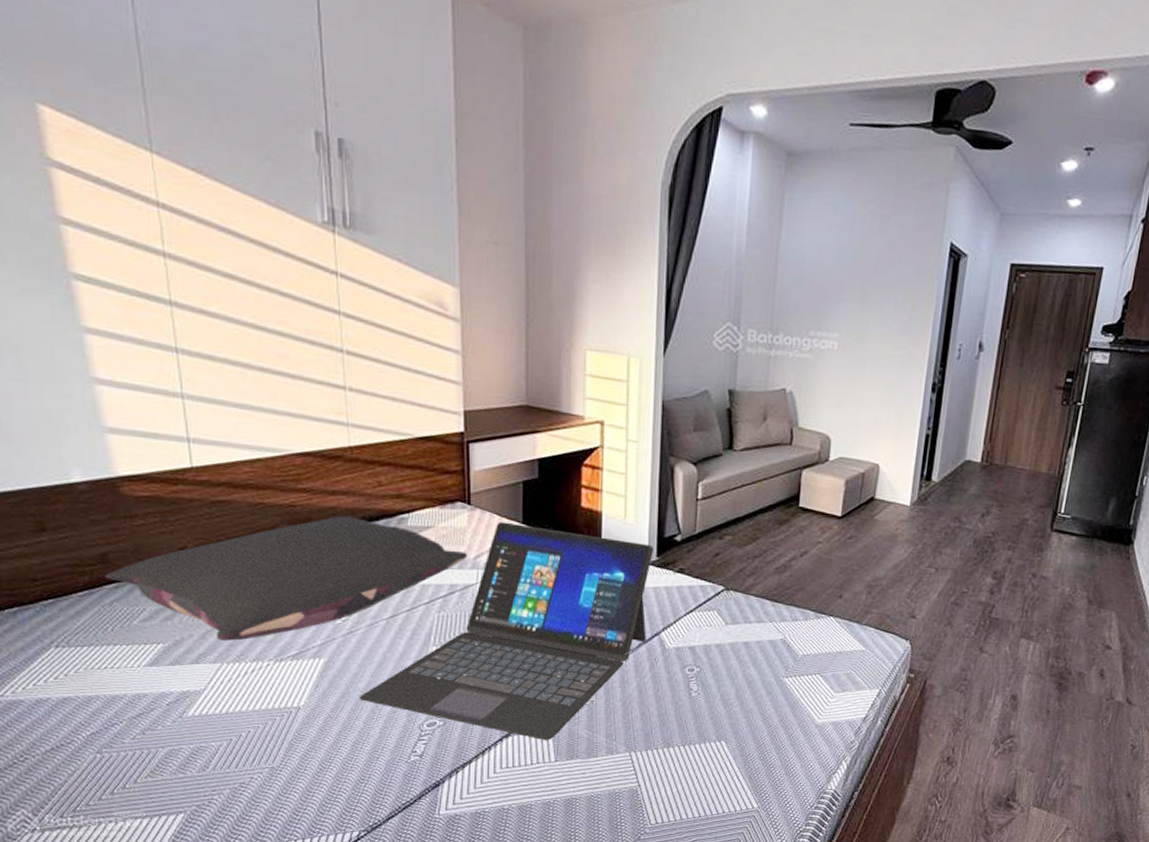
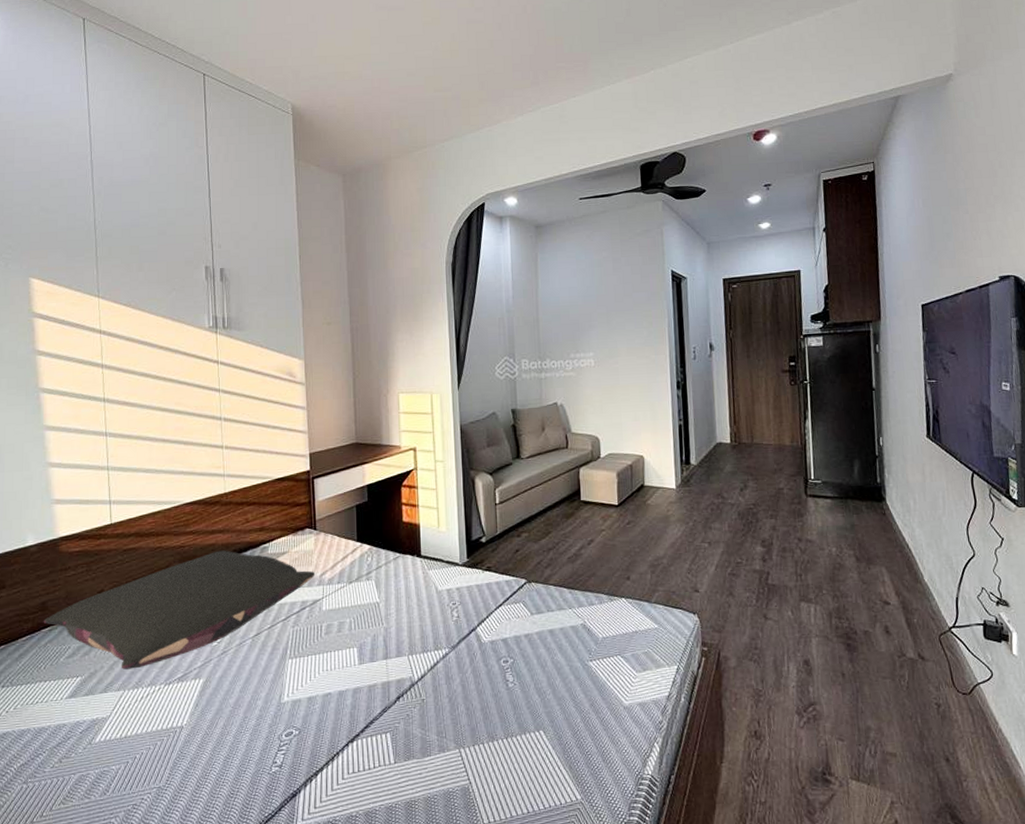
laptop: present [359,522,654,741] -> none [230,541,465,743]

